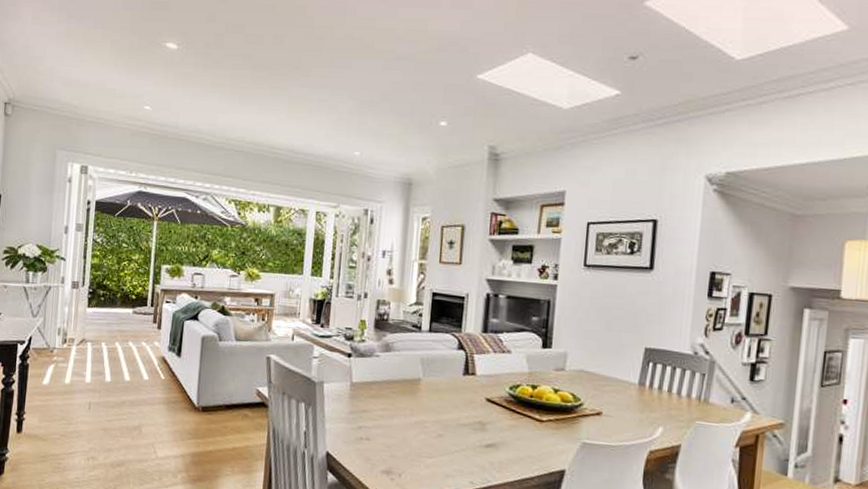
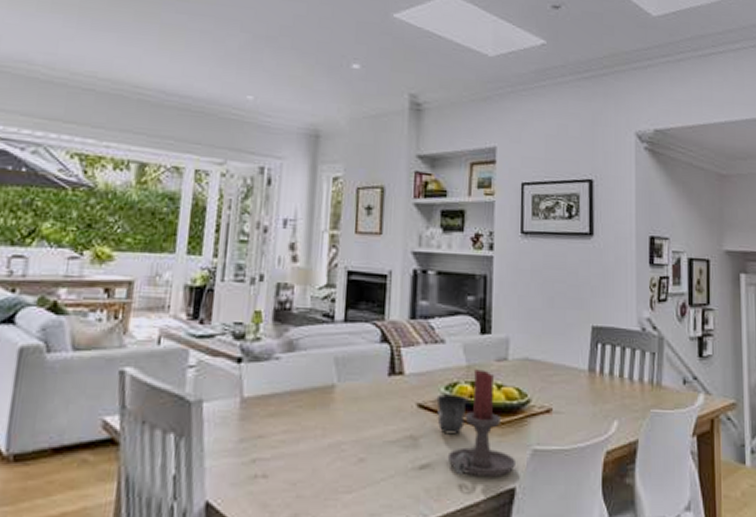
mug: none [502,393,528,425] -> present [436,394,467,435]
candle holder: none [509,376,568,460] -> present [447,369,517,476]

